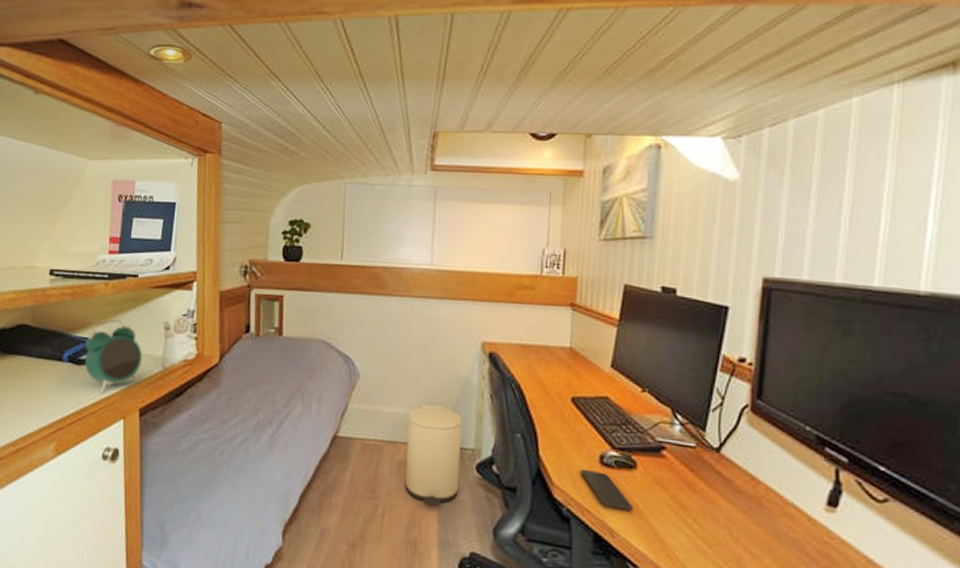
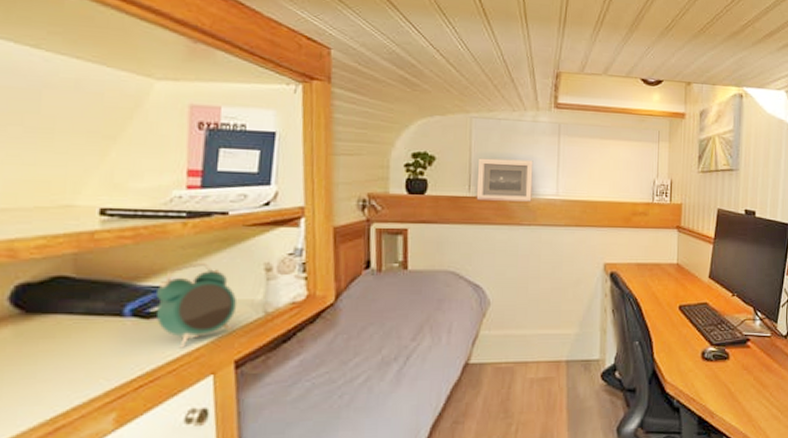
picture frame: none [348,225,407,273] -> present [476,158,533,203]
pedal bin: present [405,404,462,506] -> none [537,324,588,416]
smartphone: present [580,468,634,512] -> none [687,364,728,395]

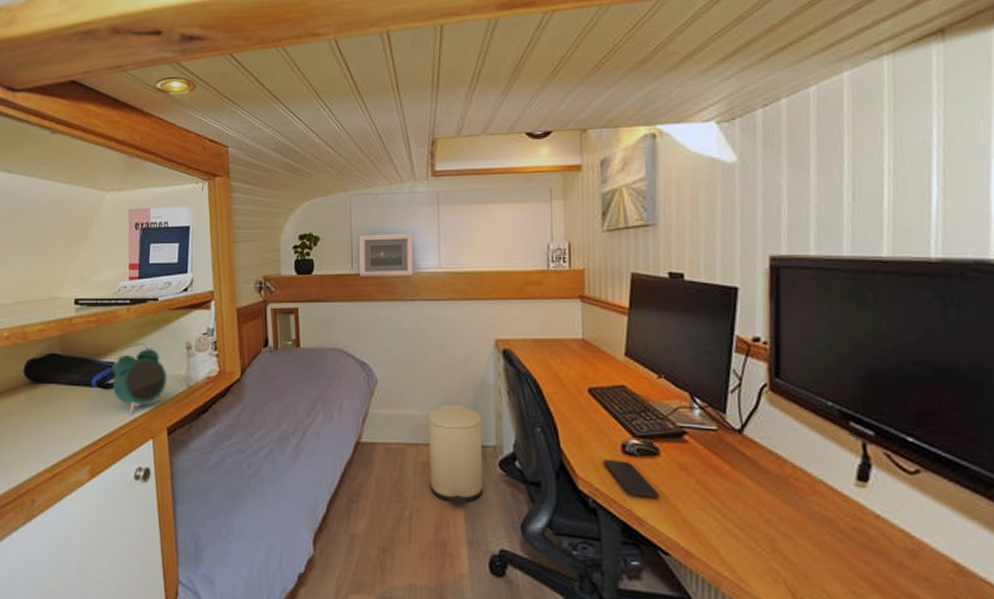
pedal bin: none [537,324,588,416] -> present [429,405,484,505]
smartphone: none [687,364,728,395] -> present [603,458,660,499]

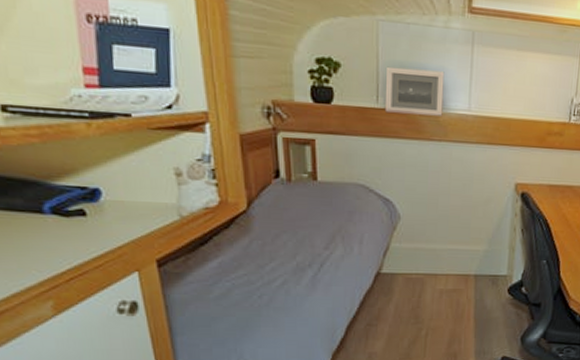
alarm clock: present [112,342,167,415] -> none [72,165,152,246]
pedal bin: present [429,405,484,505] -> none [446,240,496,324]

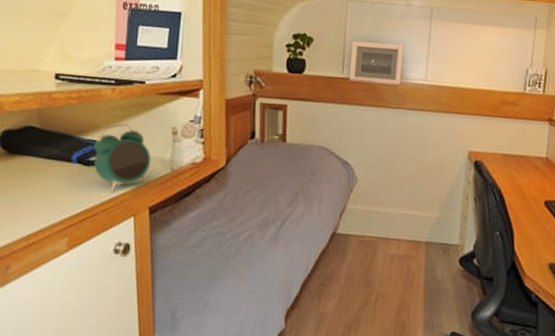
alarm clock: none [72,165,152,246] -> present [94,123,151,193]

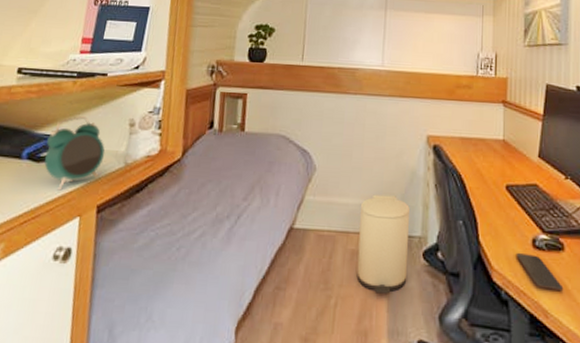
picture frame: present [348,40,404,87] -> none [308,30,361,73]
pedal bin: none [396,205,448,293] -> present [356,194,410,294]

